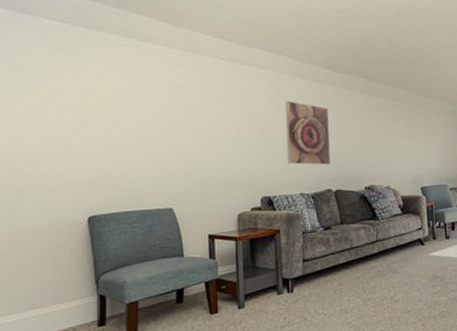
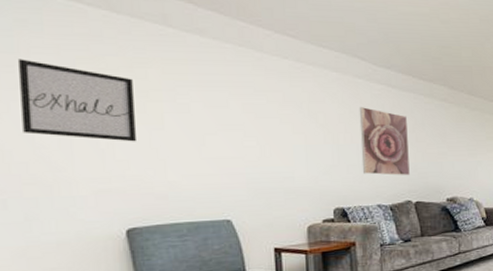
wall art: none [13,71,99,139] -> present [17,59,136,142]

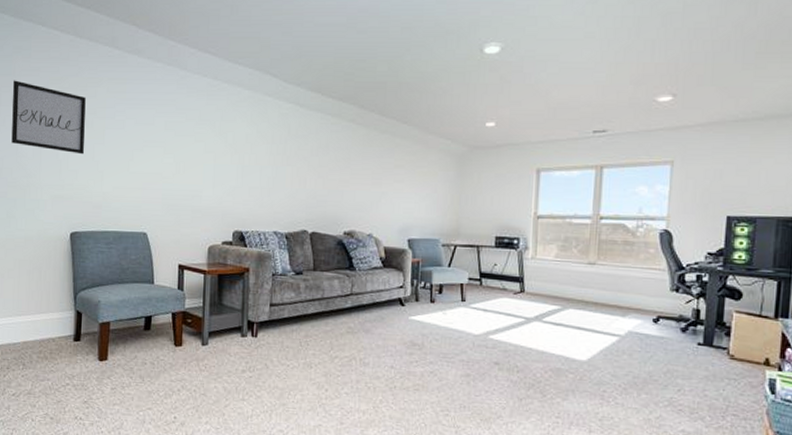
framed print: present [359,107,410,176] -> none [263,127,311,203]

